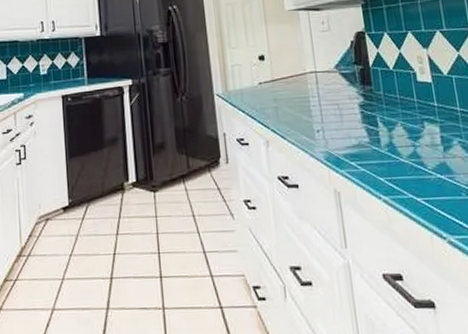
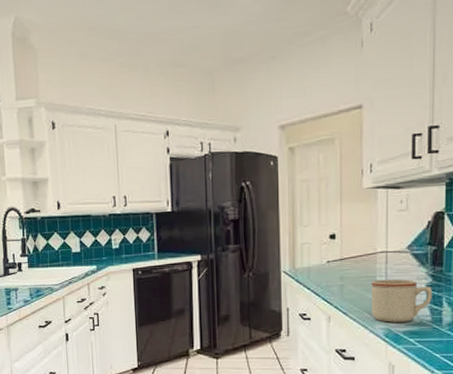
mug: none [305,99,367,145] -> present [371,279,432,322]

